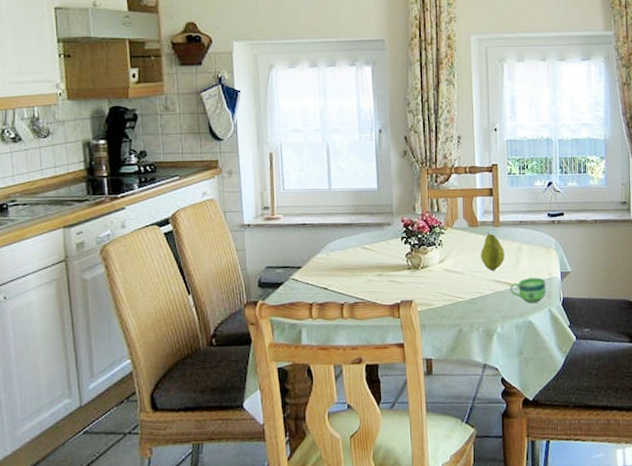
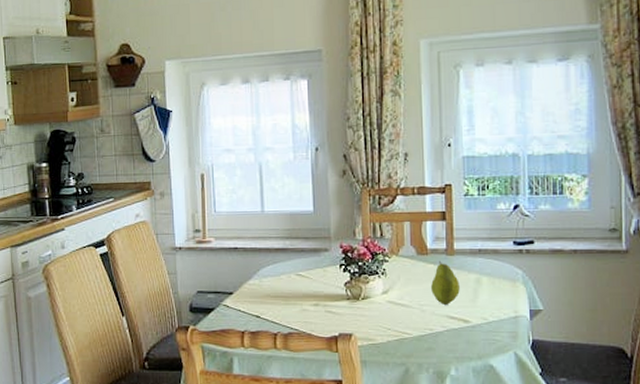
cup: present [509,277,546,303] -> none [465,315,511,344]

